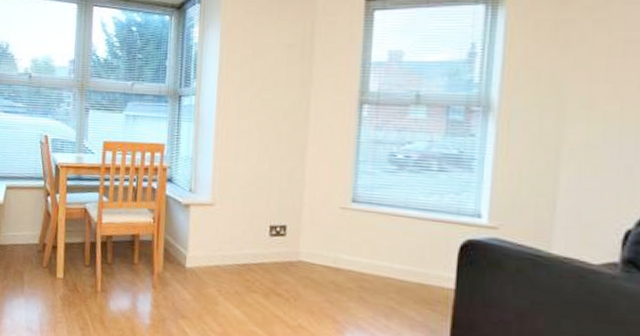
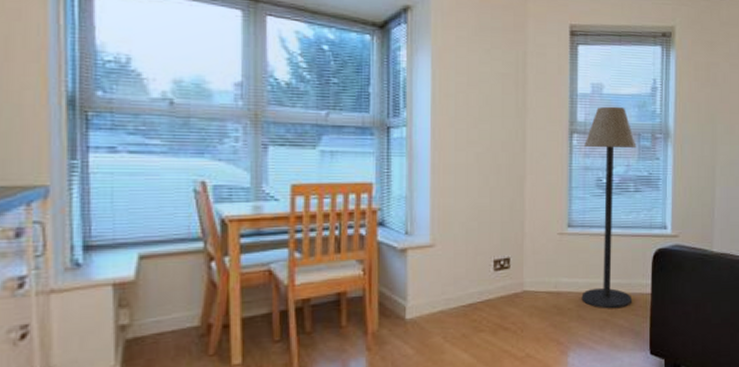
floor lamp: none [364,75,444,299] -> present [581,106,637,309]

